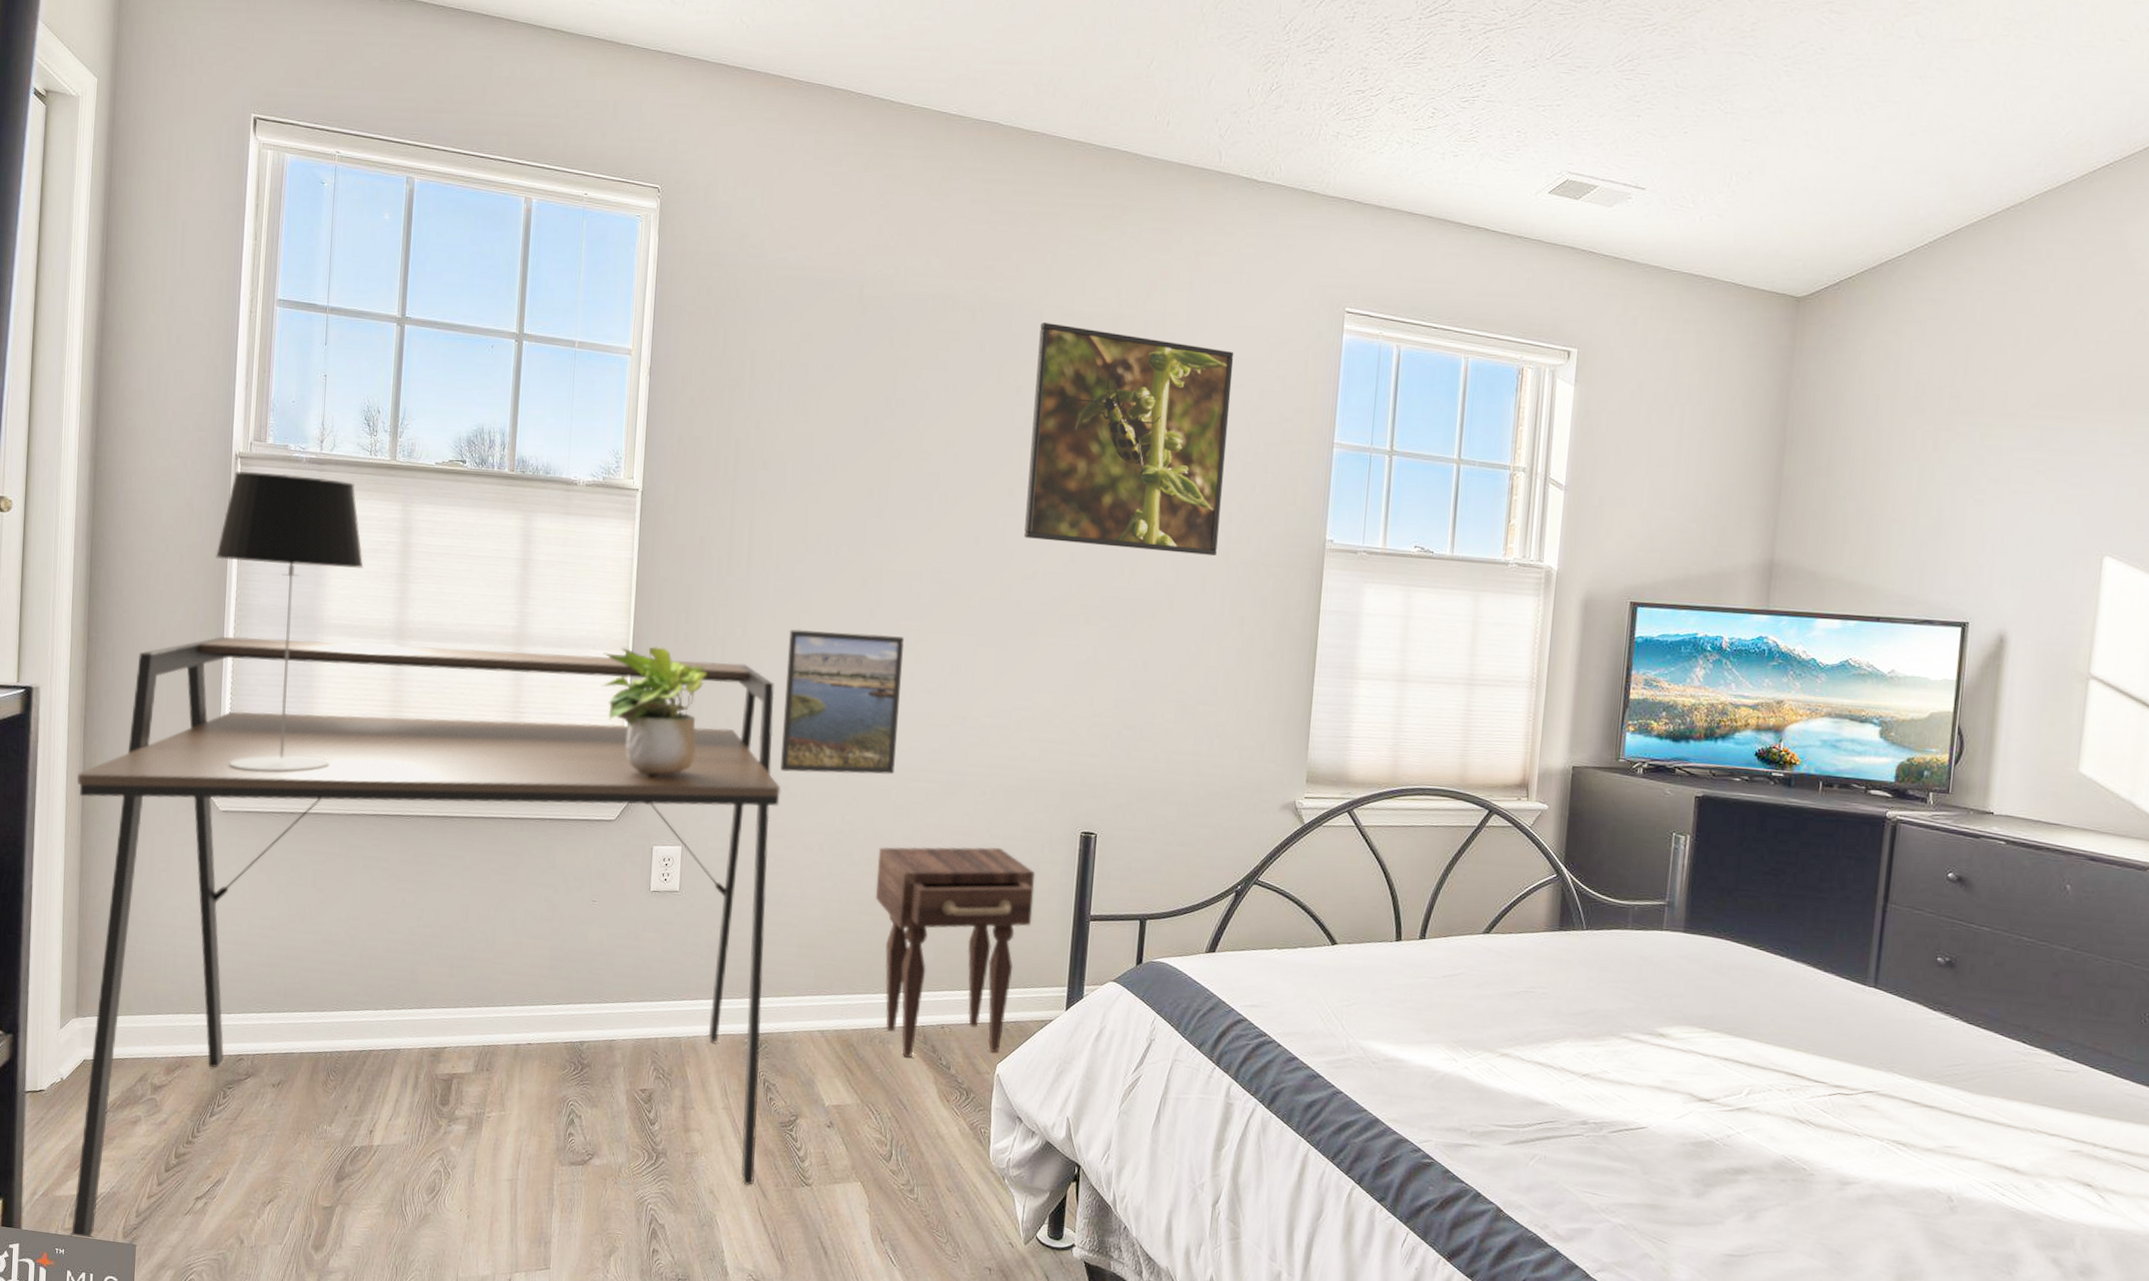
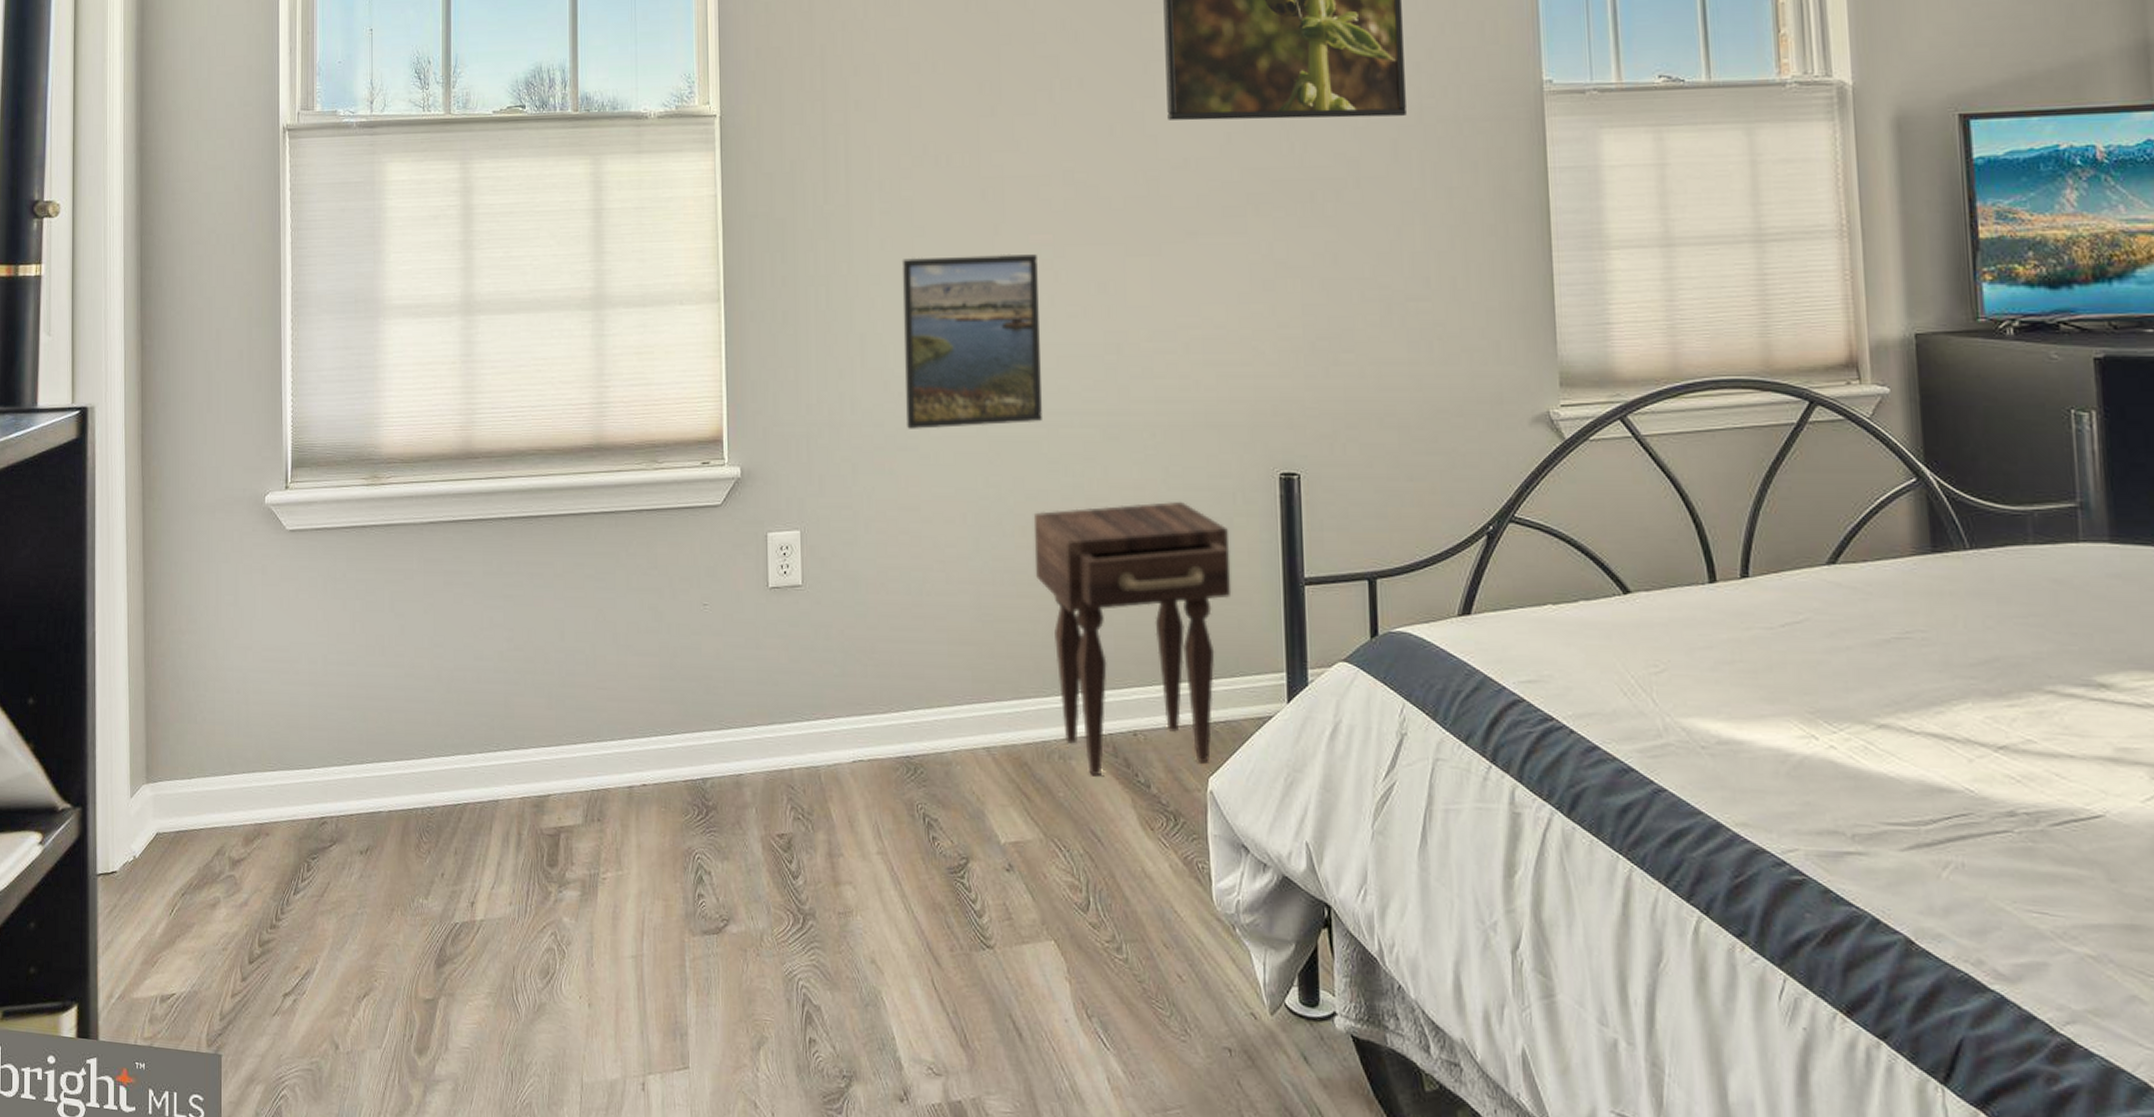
desk: present [71,636,781,1238] -> none [137,305,923,1049]
table lamp: present [216,471,364,772] -> none [268,142,424,481]
potted plant: present [601,646,706,777] -> none [692,295,811,450]

